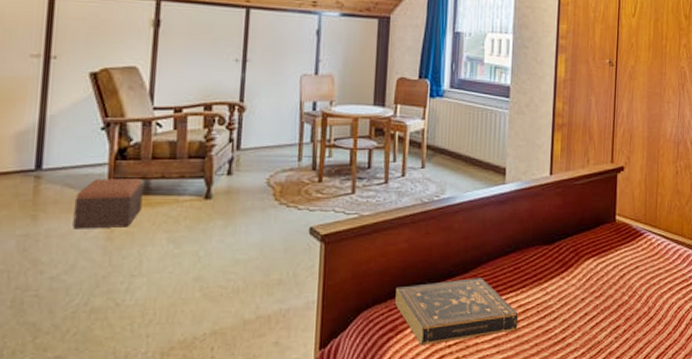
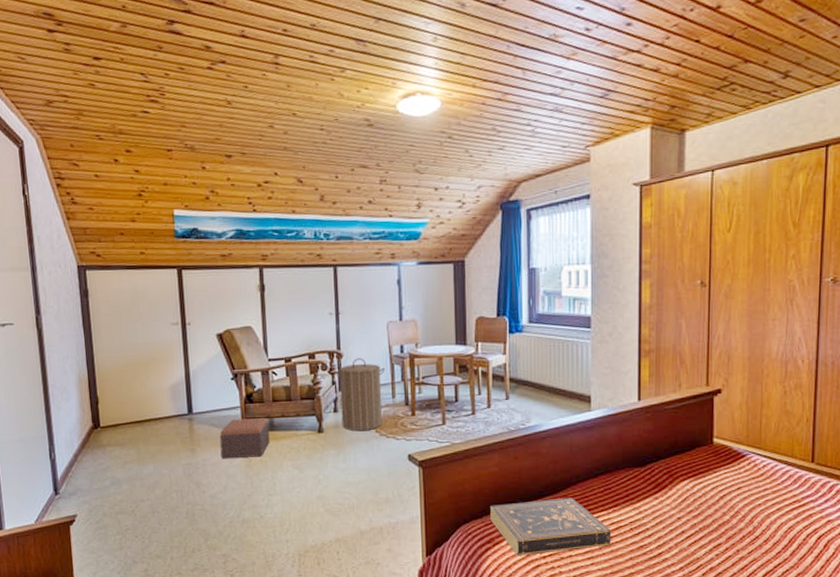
laundry hamper: none [233,113,293,199] -> present [334,358,385,432]

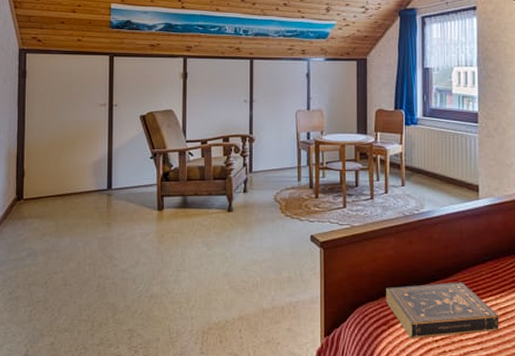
footstool: present [219,418,270,459] -> none [135,196,182,234]
laundry hamper: present [334,358,385,432] -> none [246,143,292,212]

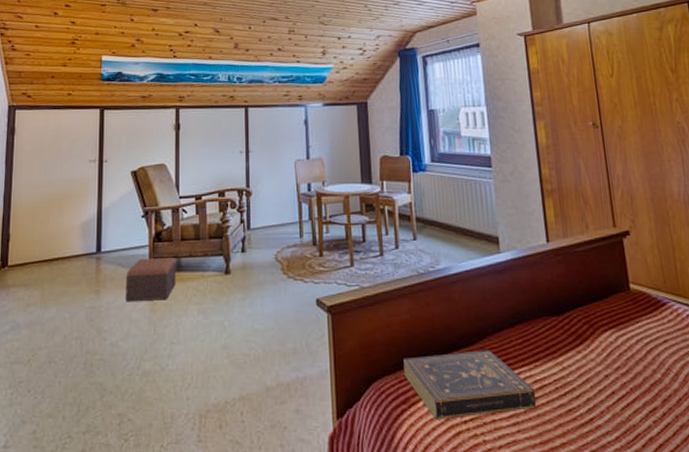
footstool: none [135,196,182,234] -> present [125,258,176,302]

